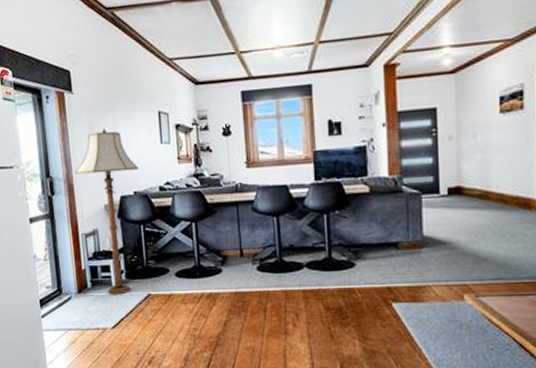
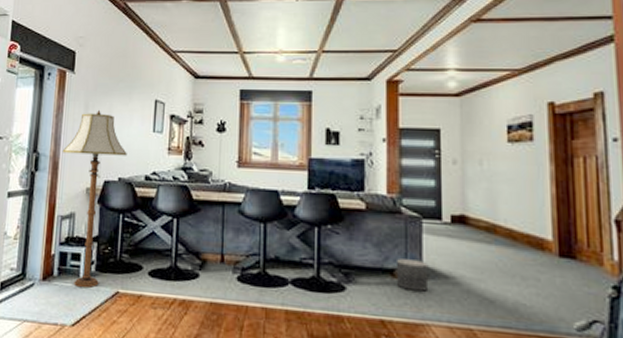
planter: none [400,232,429,259] -> present [397,259,429,292]

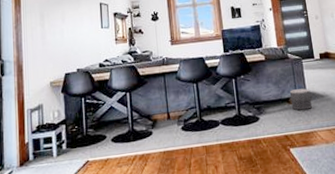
floor lamp: present [62,109,127,288] -> none [24,17,82,165]

